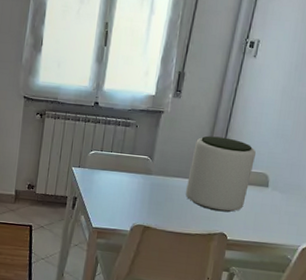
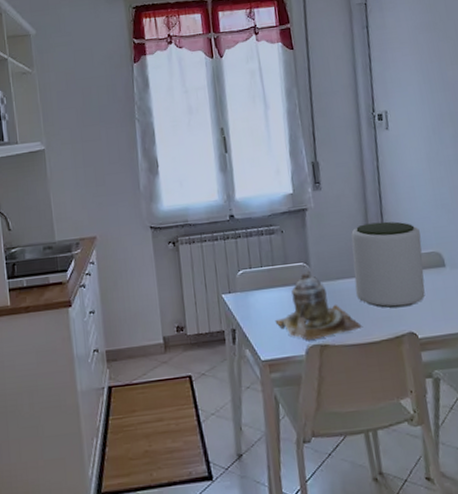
teapot: none [112,164,184,221] -> present [275,270,363,341]

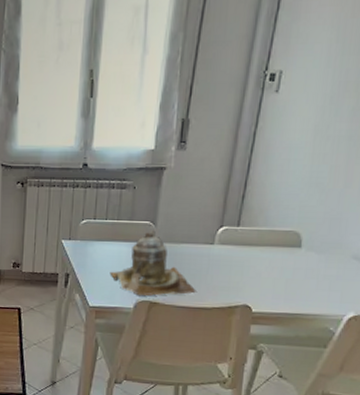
plant pot: present [351,221,425,308] -> none [198,192,283,281]

